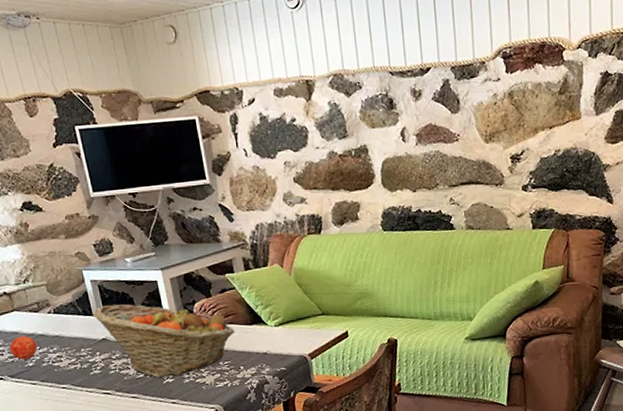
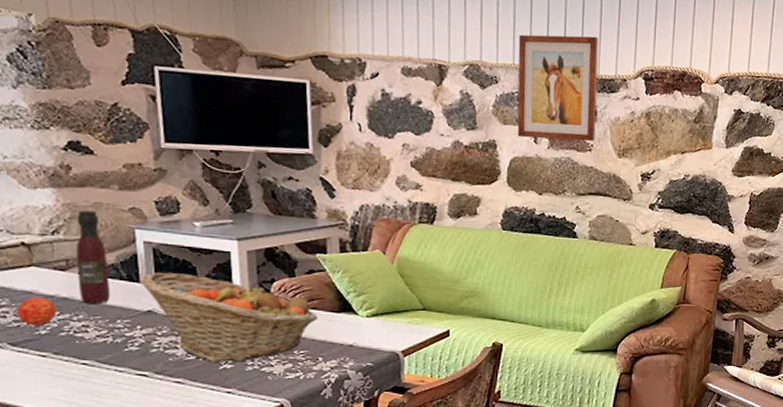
wine bottle: none [38,259,74,338] -> present [75,210,111,305]
wall art: none [375,23,461,138] -> present [517,34,598,142]

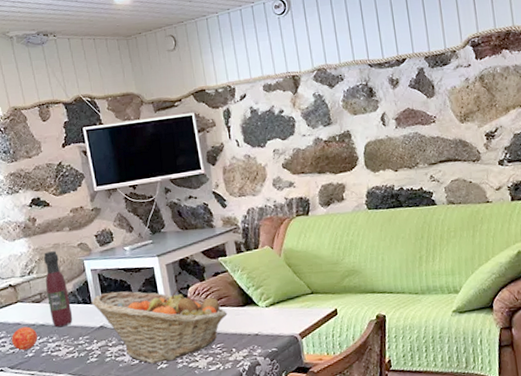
wall art: present [517,34,598,142] -> none [354,19,437,123]

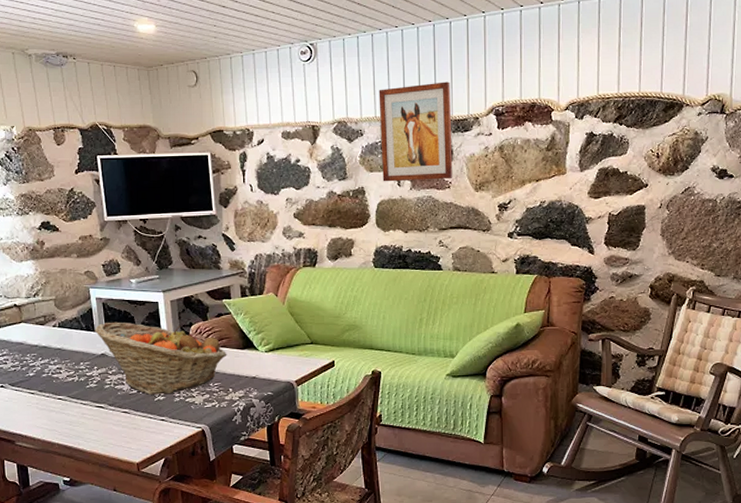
apple: present [11,326,37,351] -> none [13,347,39,369]
wine bottle: present [43,251,73,328] -> none [49,276,75,351]
wall art: none [354,19,437,123] -> present [378,81,453,182]

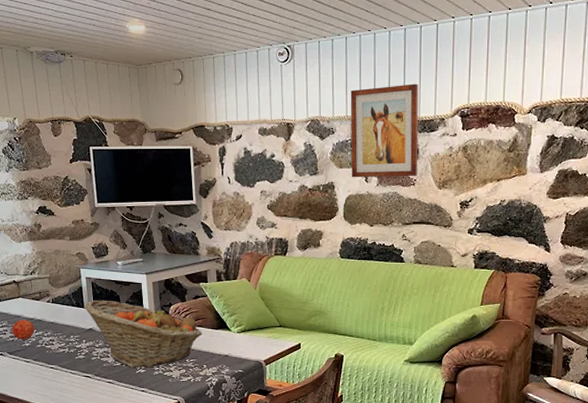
apple: none [13,347,39,369] -> present [11,319,34,340]

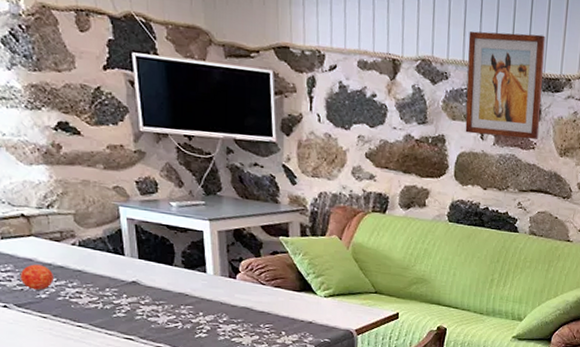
fruit basket: present [83,300,203,368] -> none [124,247,281,332]

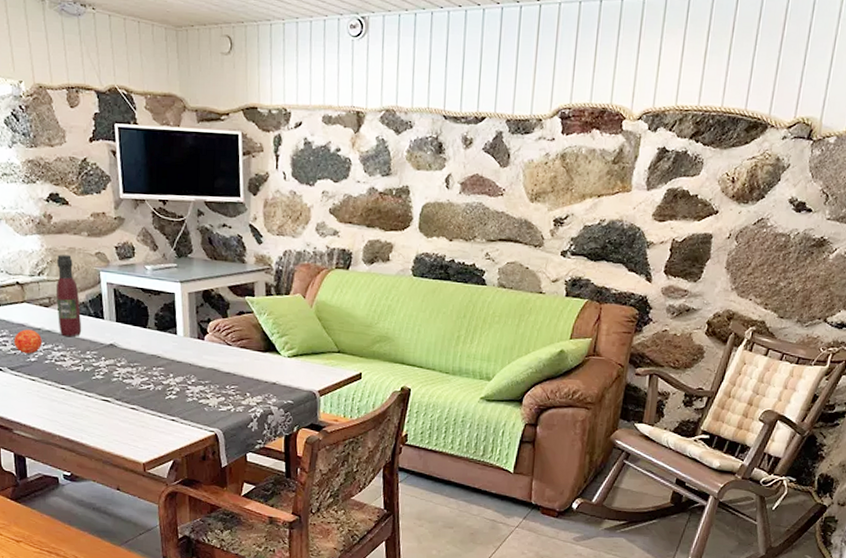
wine bottle: none [67,187,100,274] -> present [55,254,82,337]
wall art: present [465,31,545,140] -> none [430,74,514,186]

